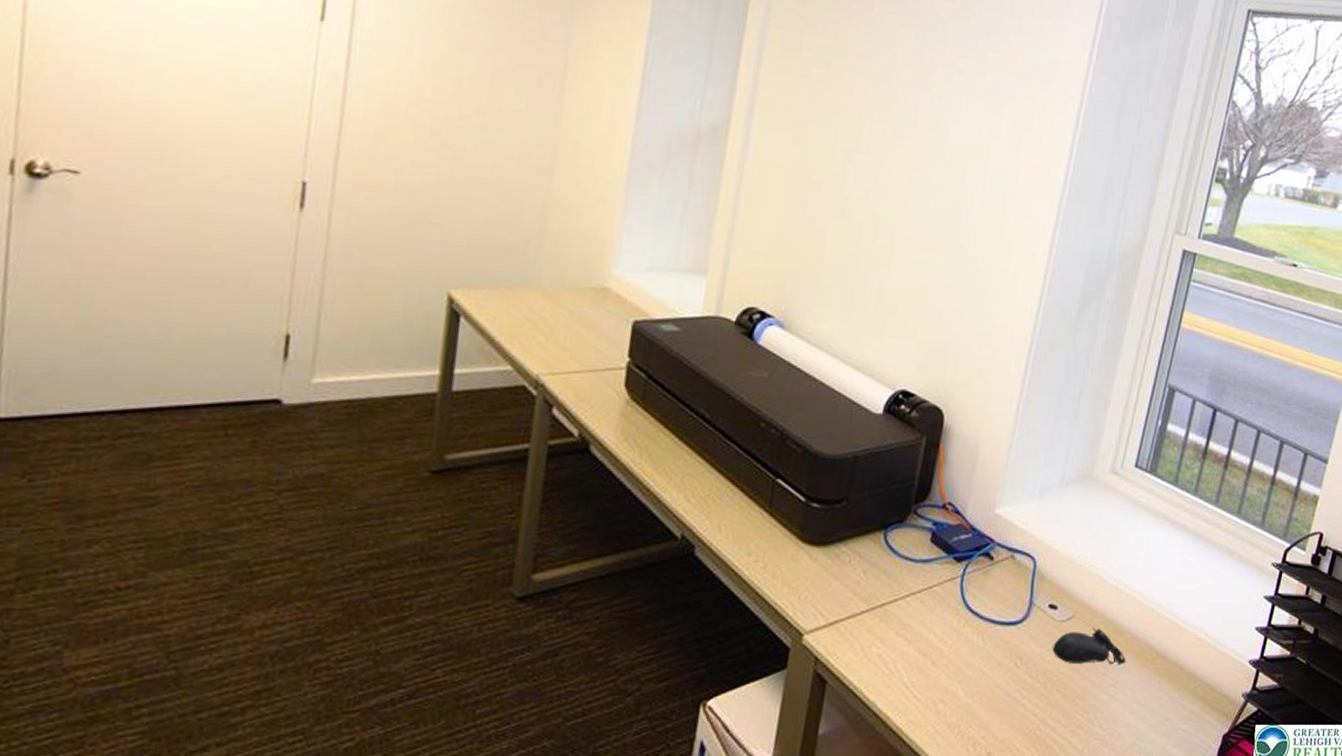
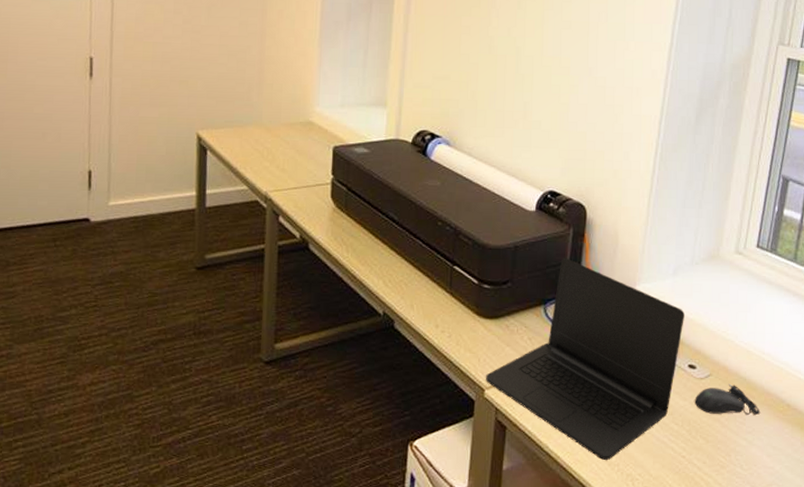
laptop: none [806,472,1049,722] -> present [486,258,685,461]

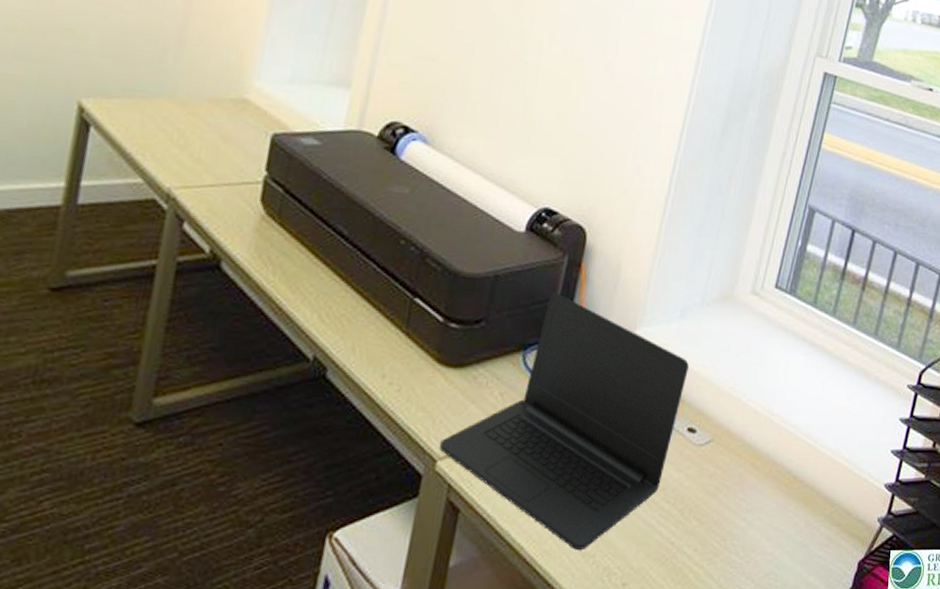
computer mouse: present [694,383,761,415] -> none [690,451,764,489]

